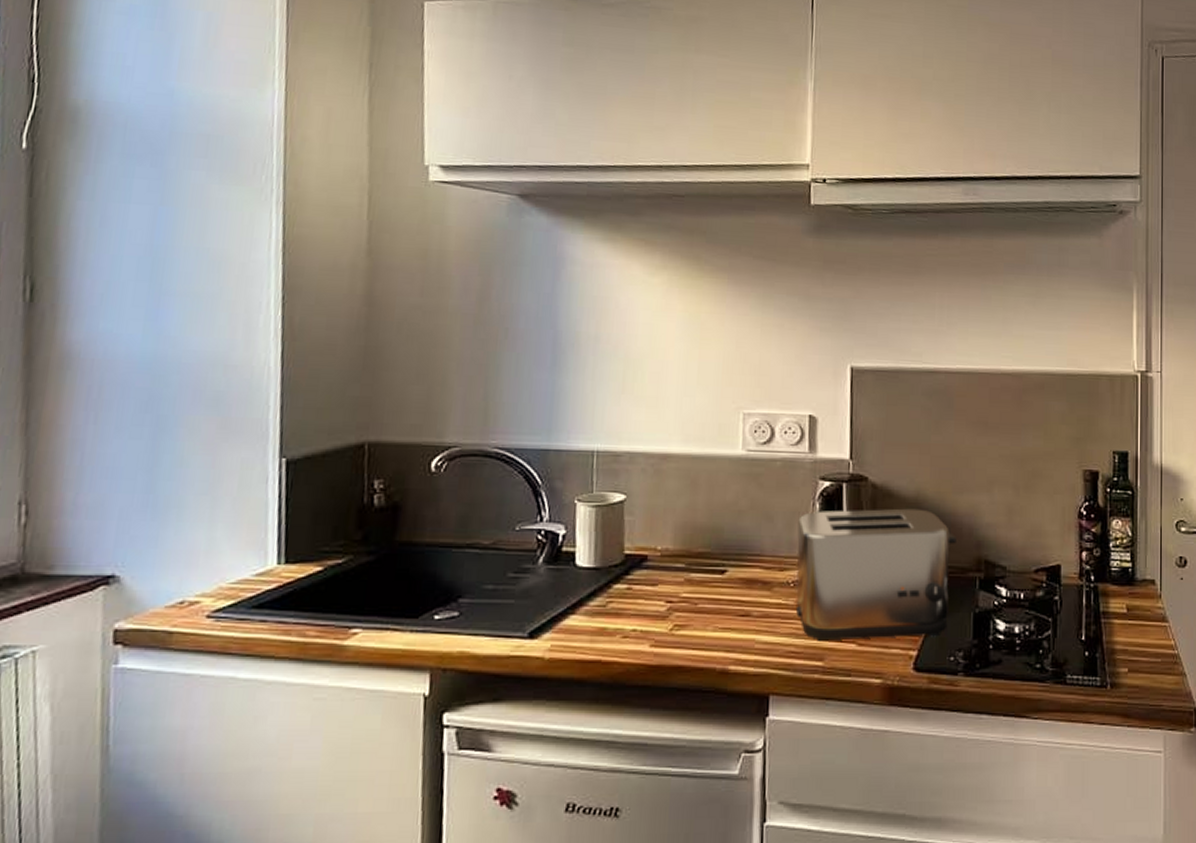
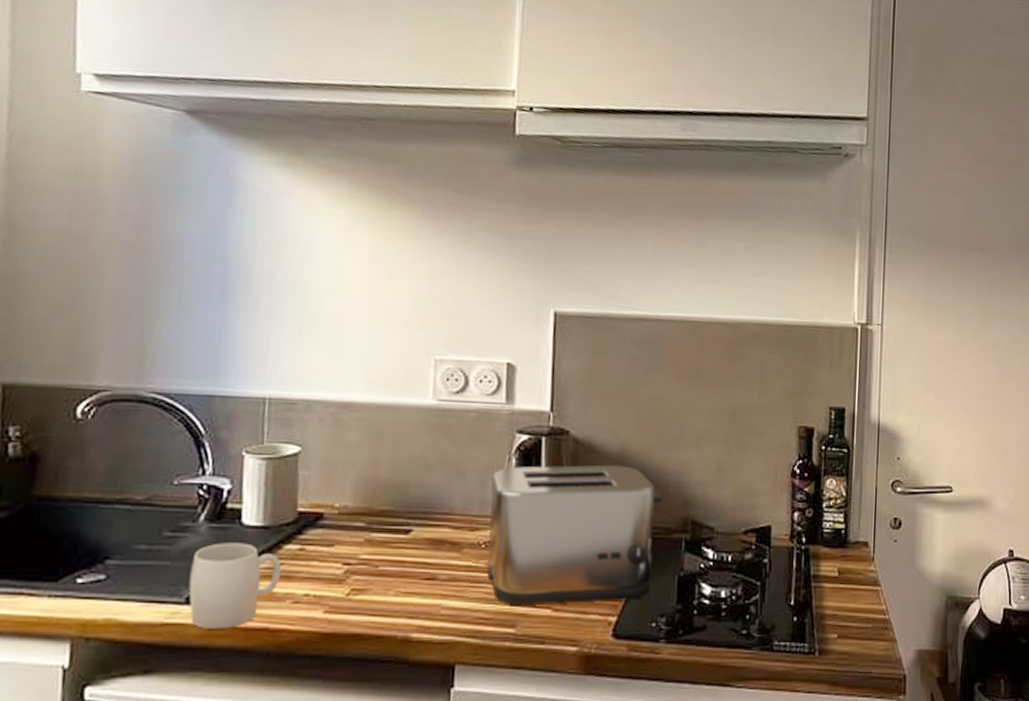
mug: none [530,582,612,662] -> present [188,542,282,630]

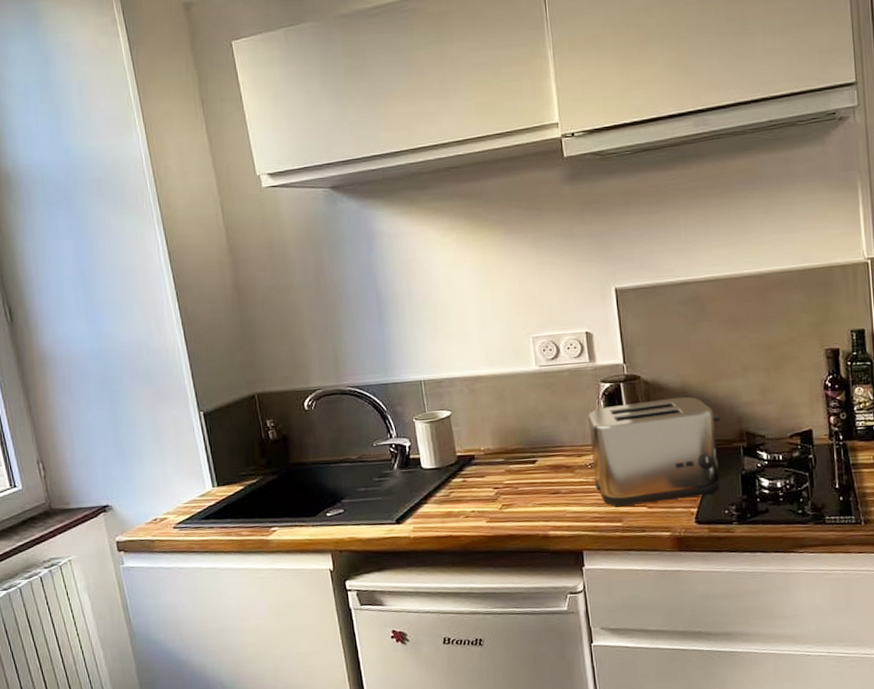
mug: present [188,542,282,630] -> none [395,480,454,540]

